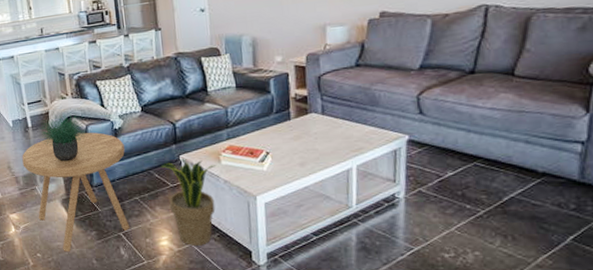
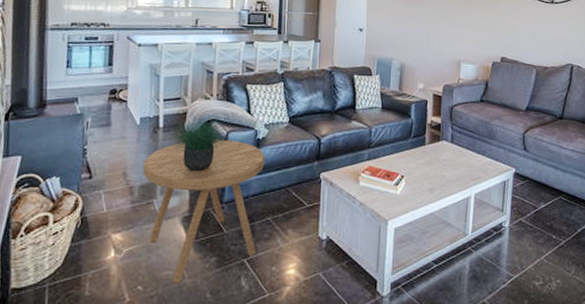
potted plant: present [160,159,216,246] -> none [299,177,355,275]

